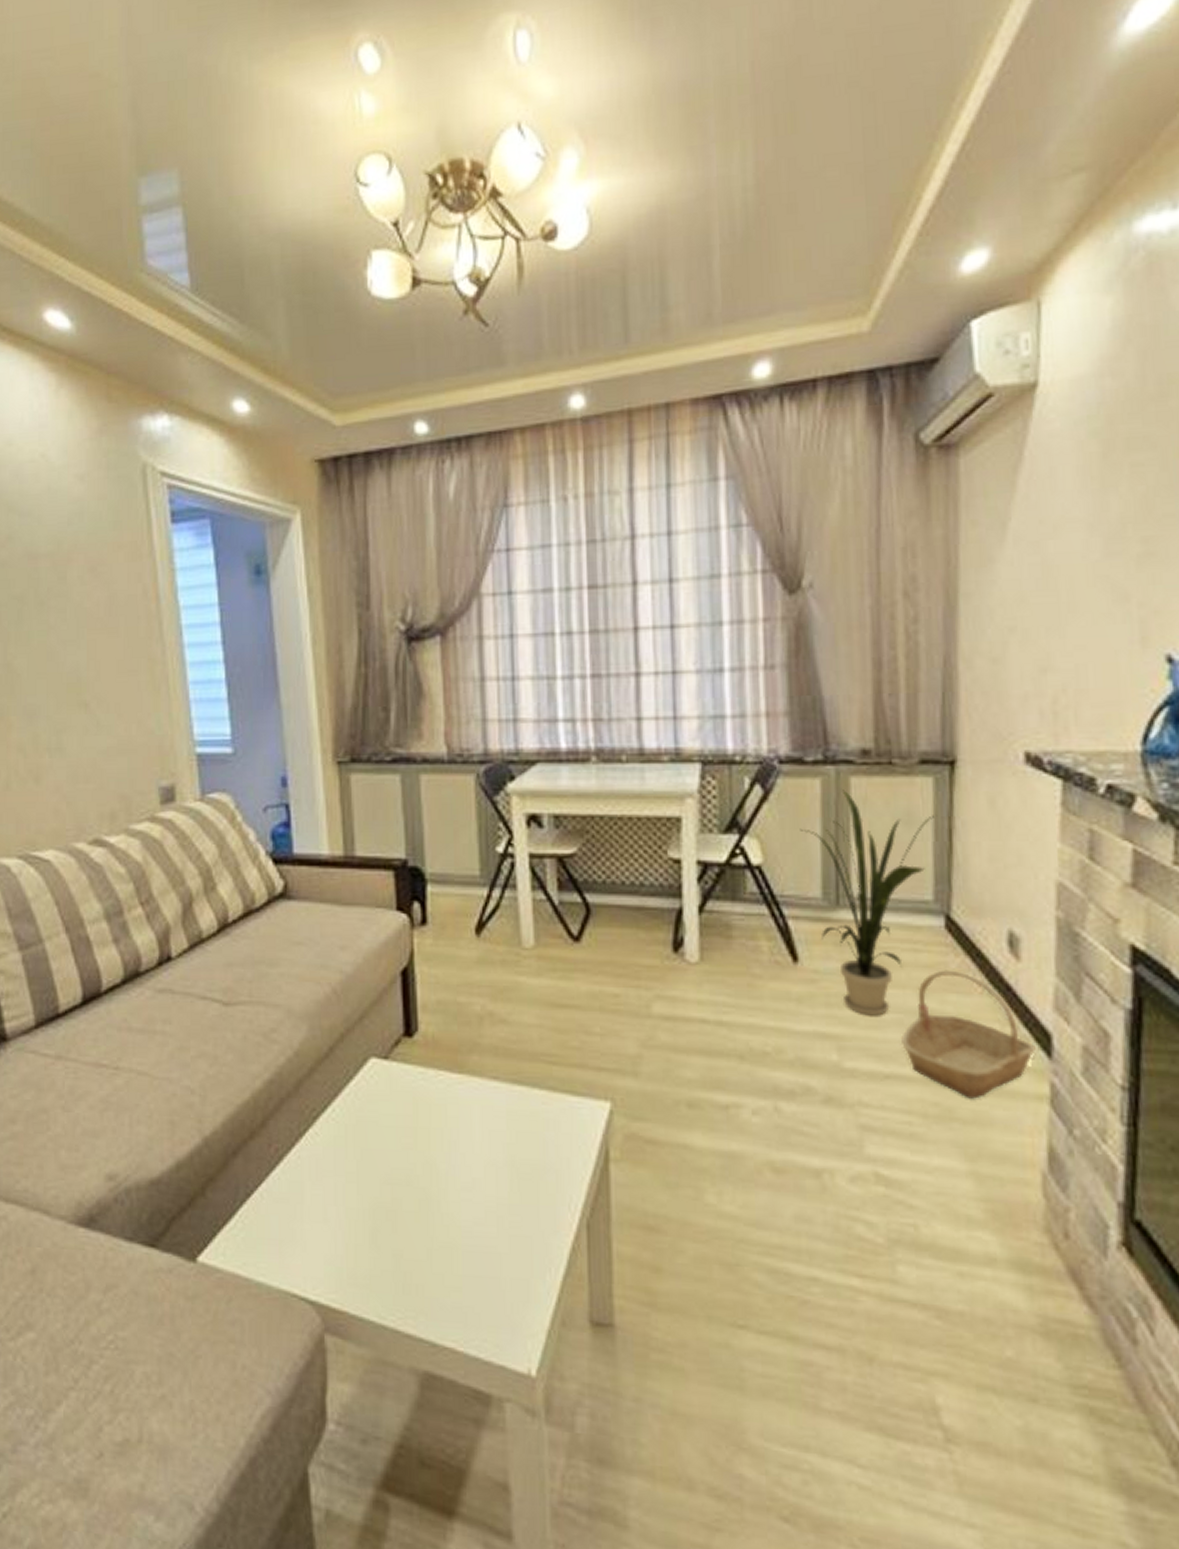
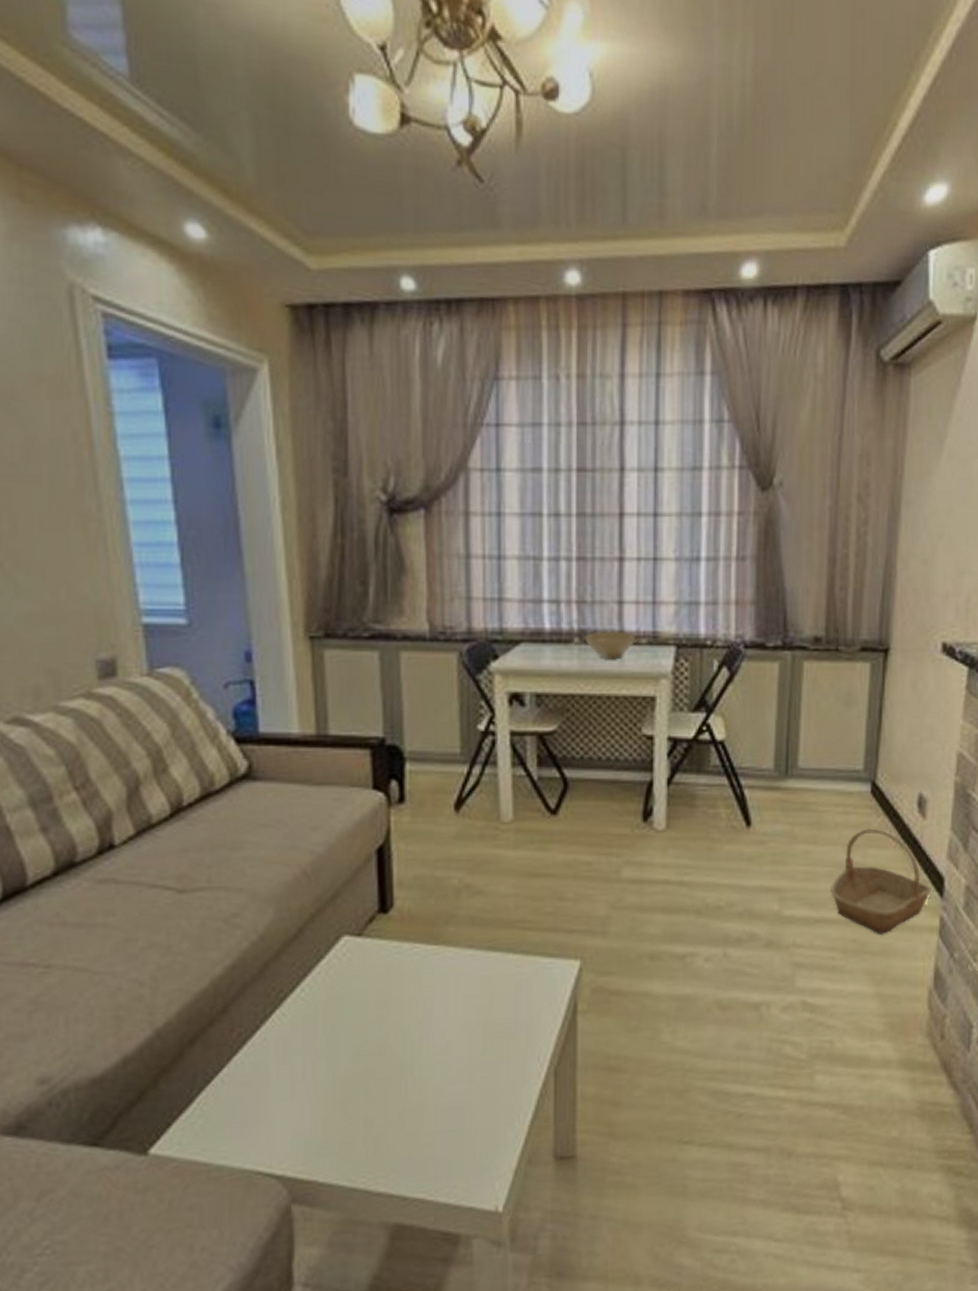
bowl: none [602,749,657,779] -> present [585,631,636,660]
house plant: present [799,789,934,1016] -> none [759,673,869,870]

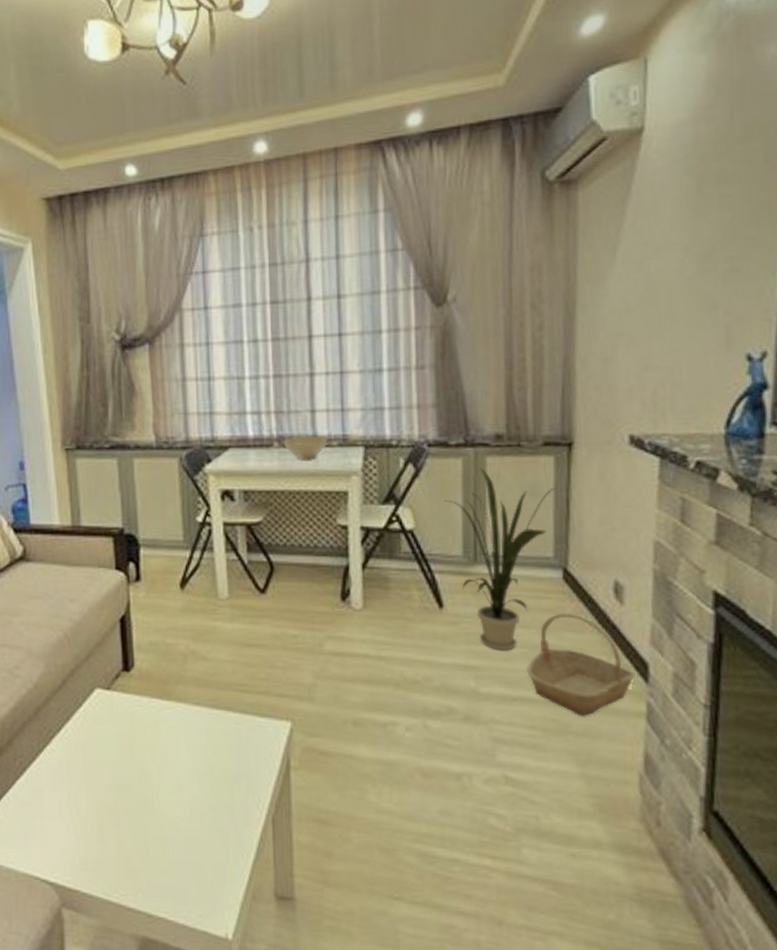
house plant: none [759,673,869,870] -> present [445,467,555,651]

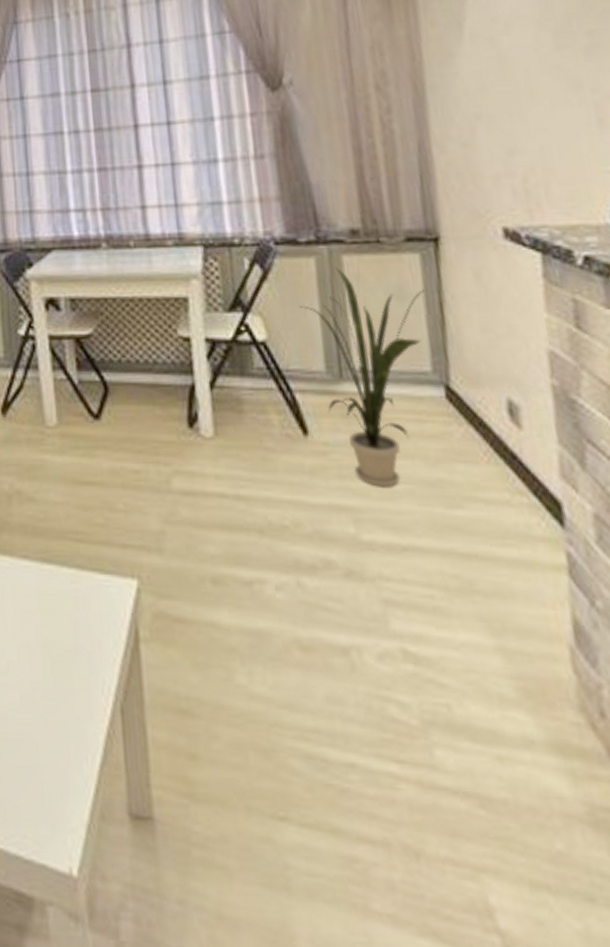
bowl: present [283,436,328,460] -> none [112,235,162,263]
basket: present [527,613,635,716] -> none [415,439,548,570]

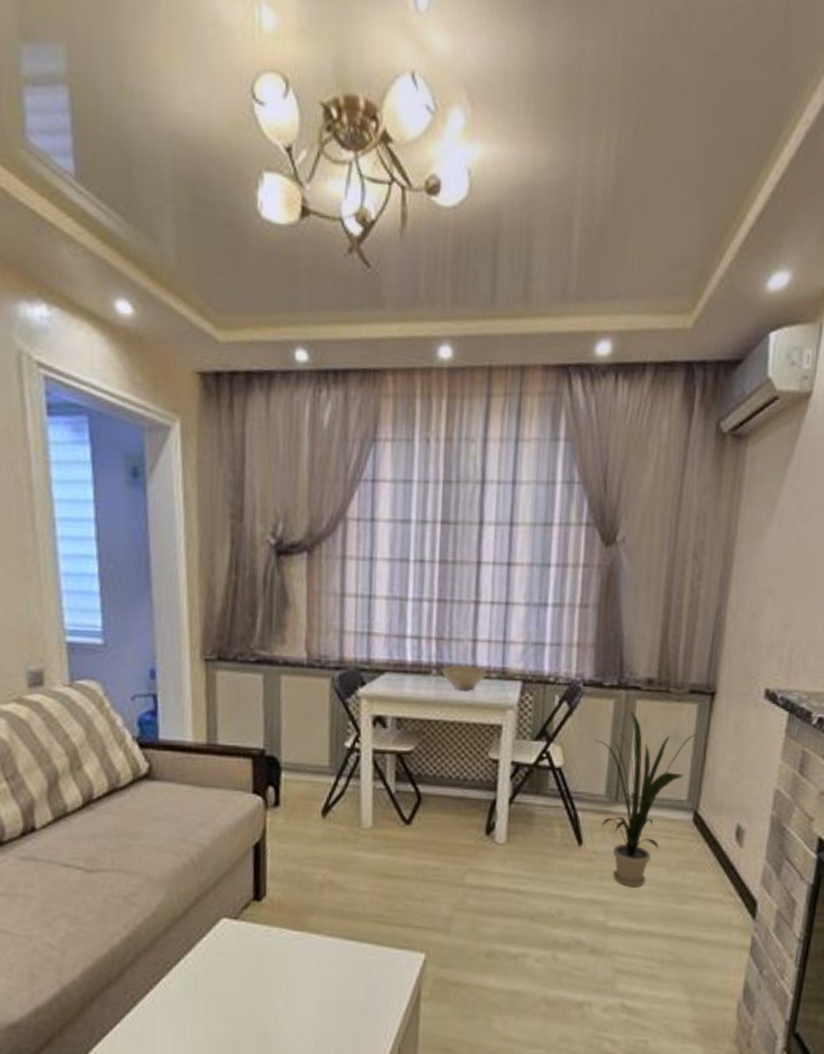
bowl: none [112,235,162,263] -> present [442,665,487,691]

